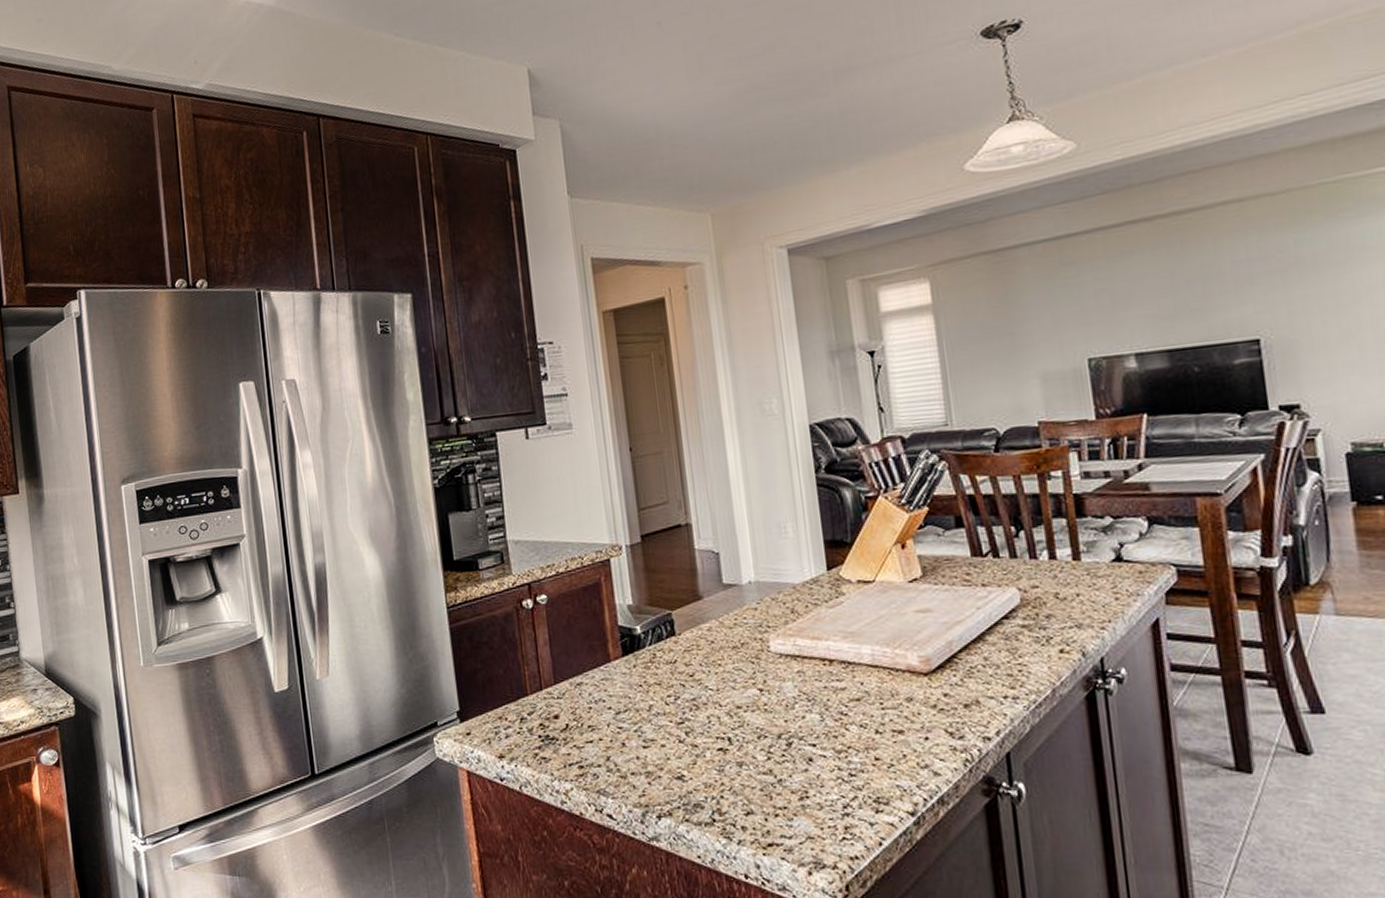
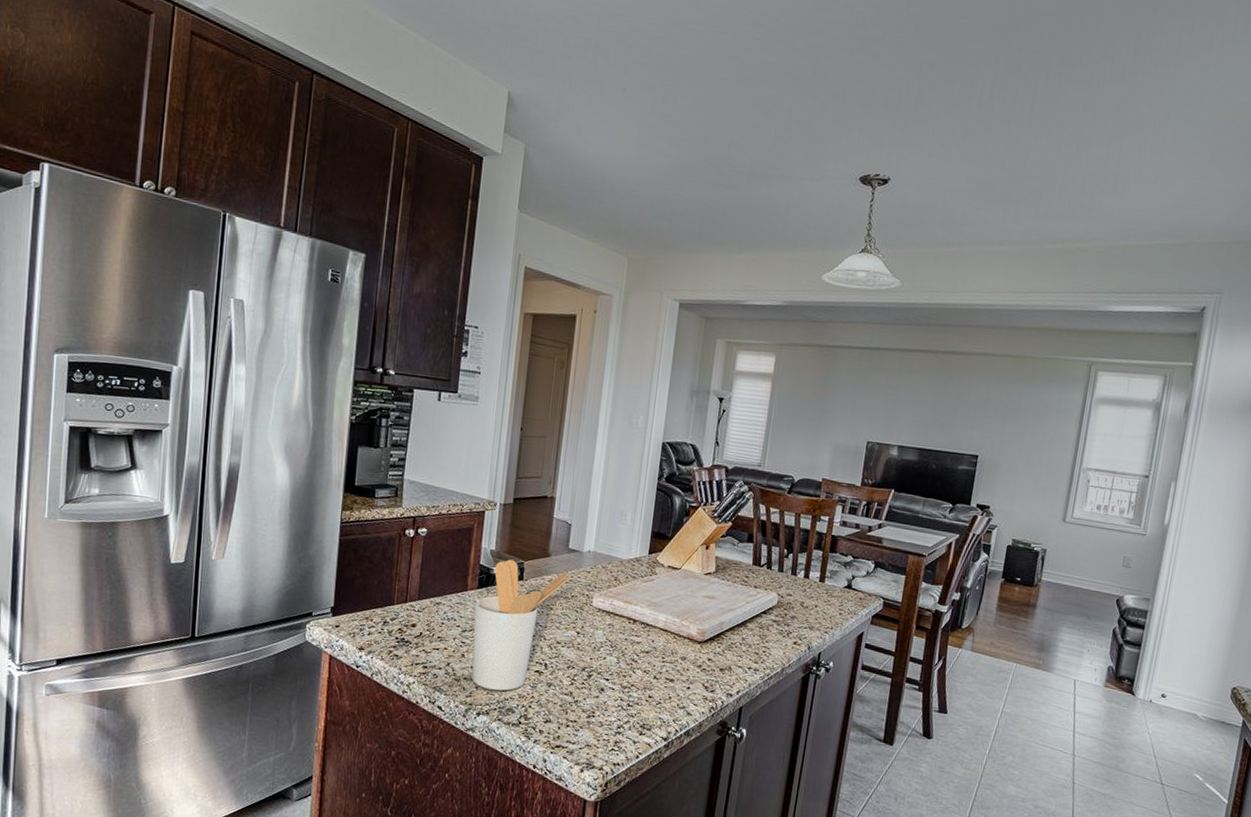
utensil holder: none [623,612,732,783] -> present [471,559,569,691]

